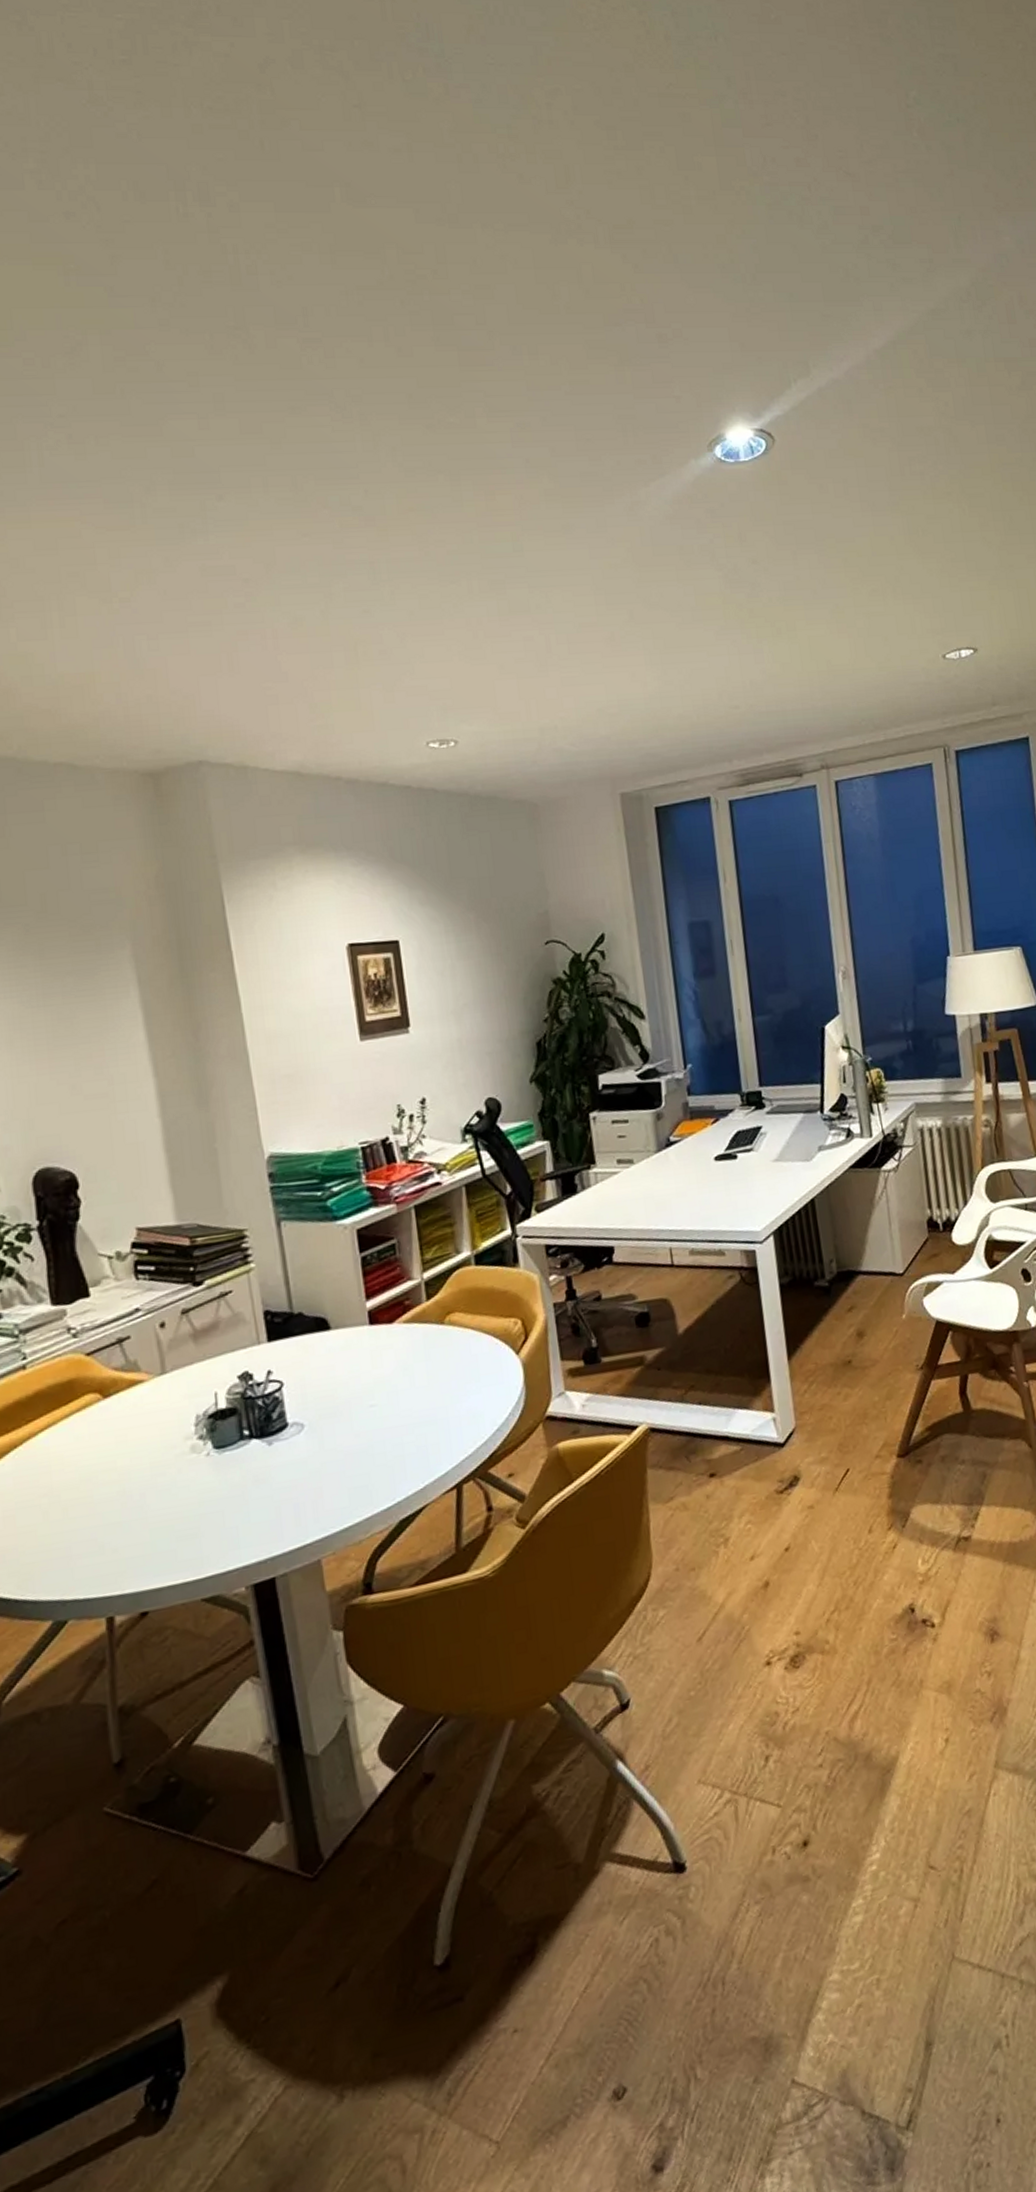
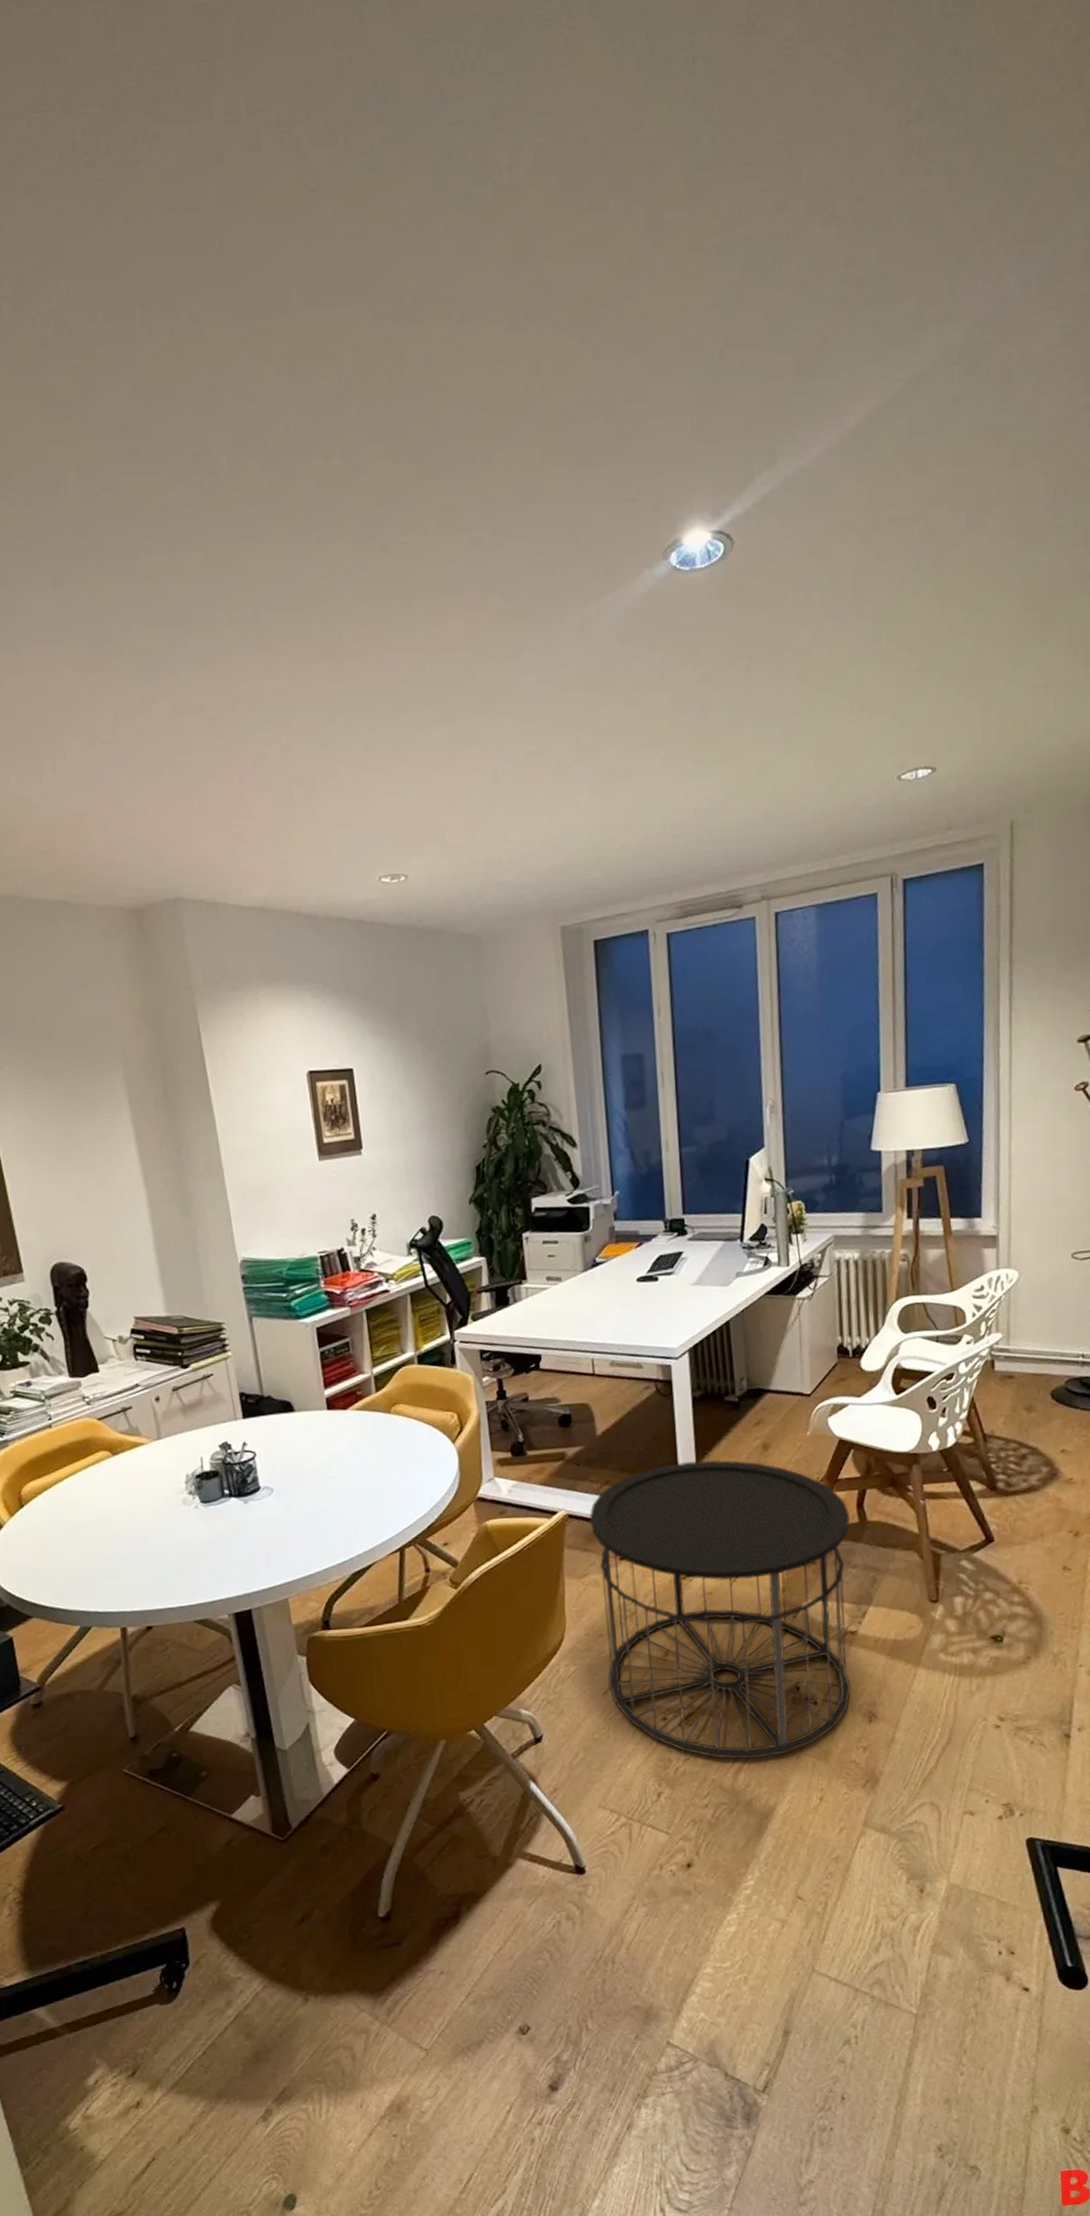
side table: none [674,1352,970,1705] -> present [589,1459,851,1760]

